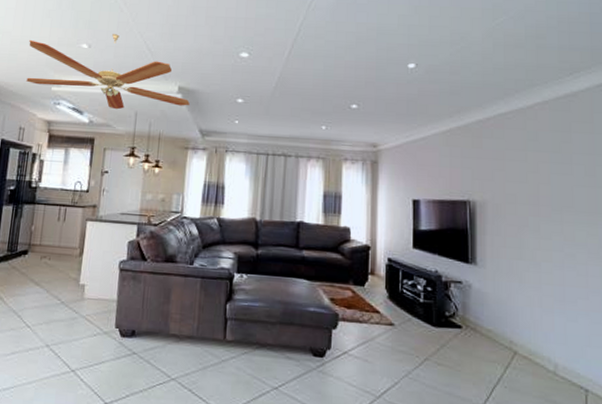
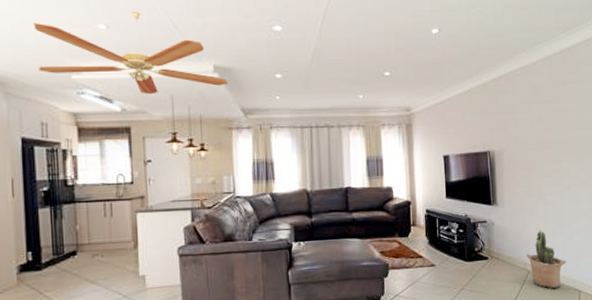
potted plant: none [513,301,569,382] -> present [527,229,567,290]

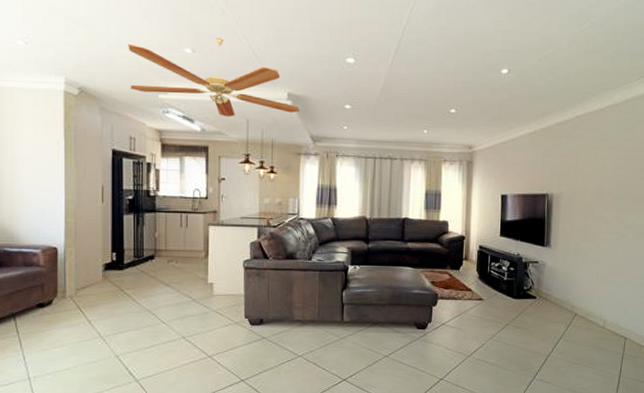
potted plant: present [527,229,567,290] -> none [575,274,615,334]

